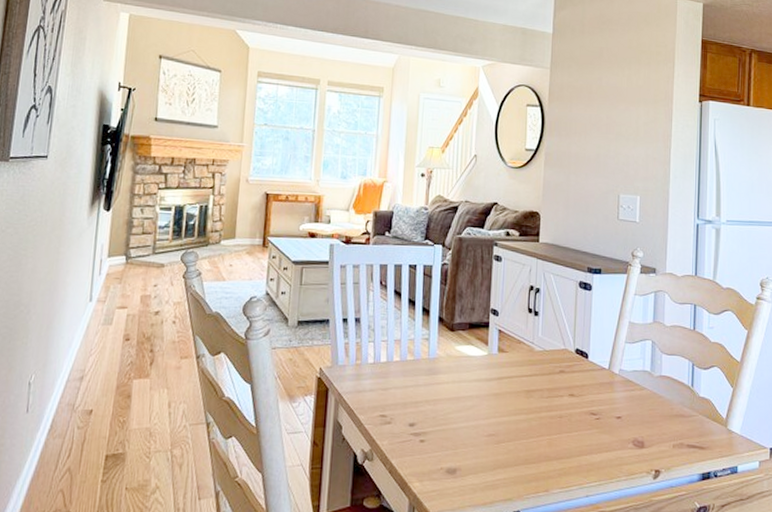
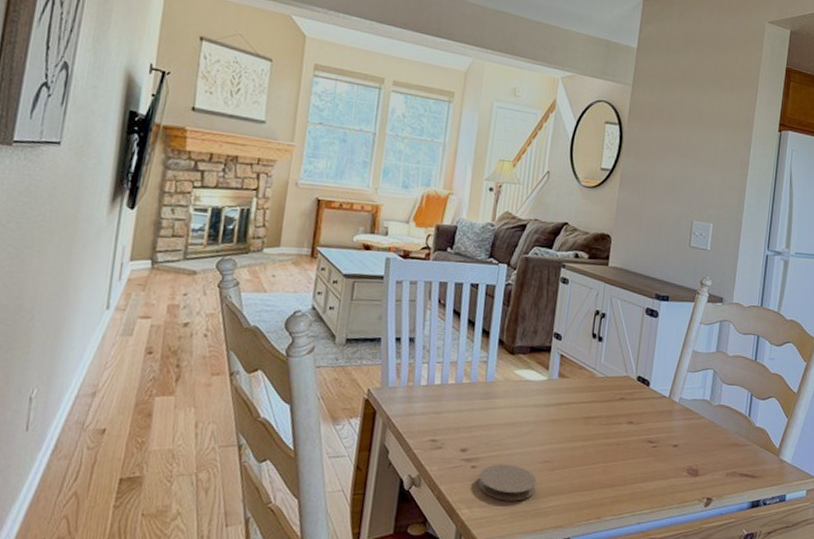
coaster: none [428,438,484,474] -> present [478,464,537,501]

